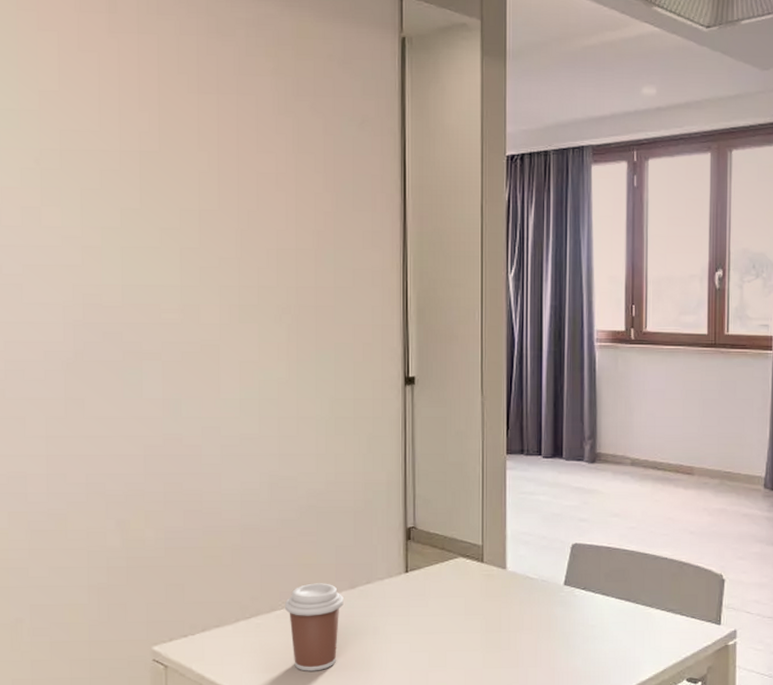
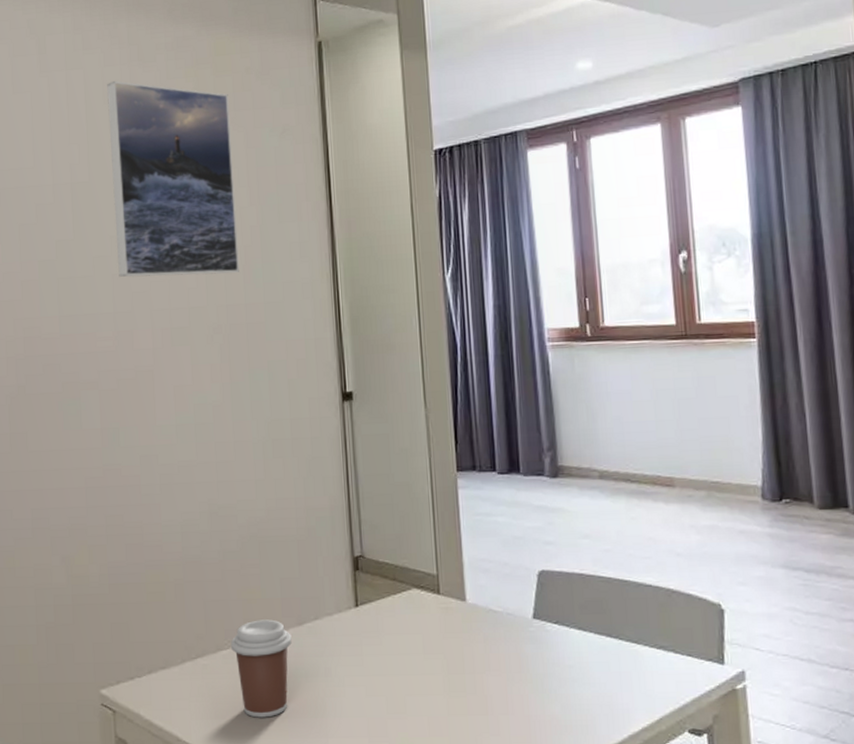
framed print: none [182,51,311,257] -> present [107,81,239,277]

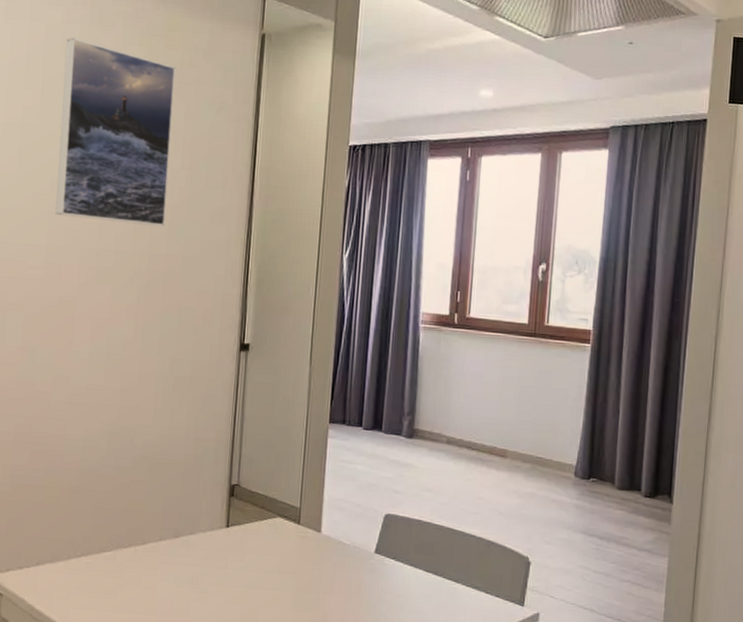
coffee cup: present [230,619,292,718] -> none [112,529,168,613]

